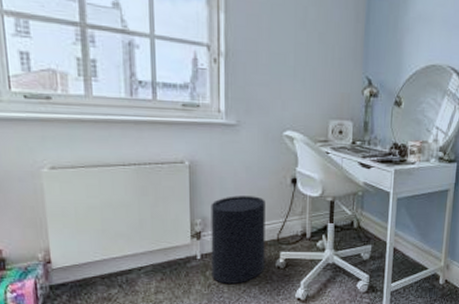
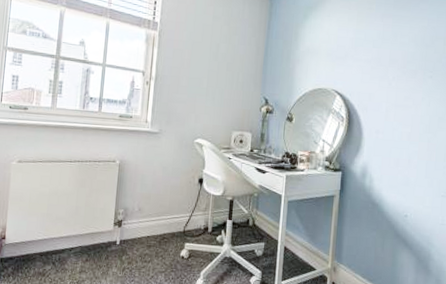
waste bin: present [211,196,265,284] -> none [127,191,176,270]

